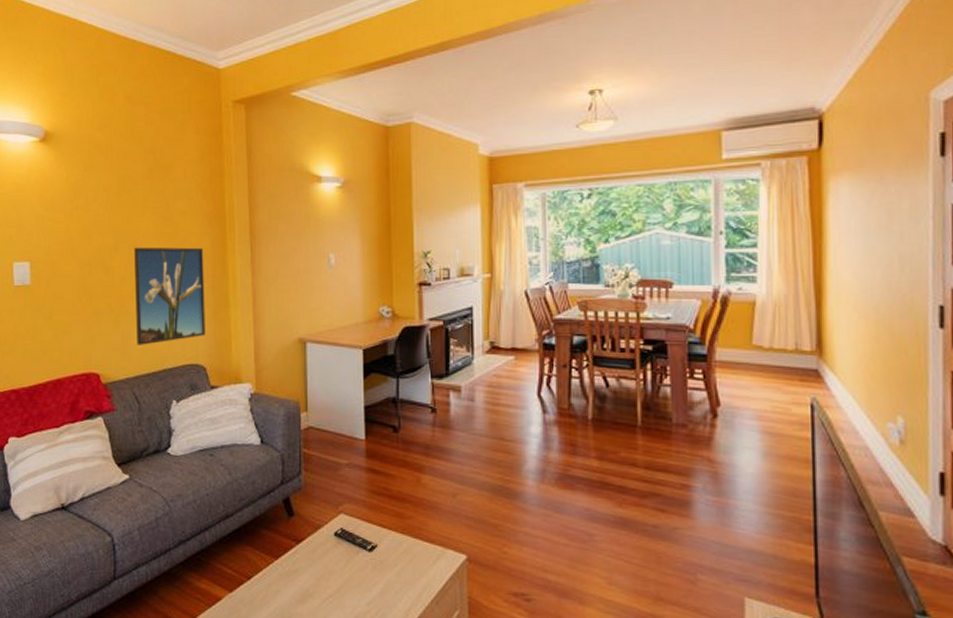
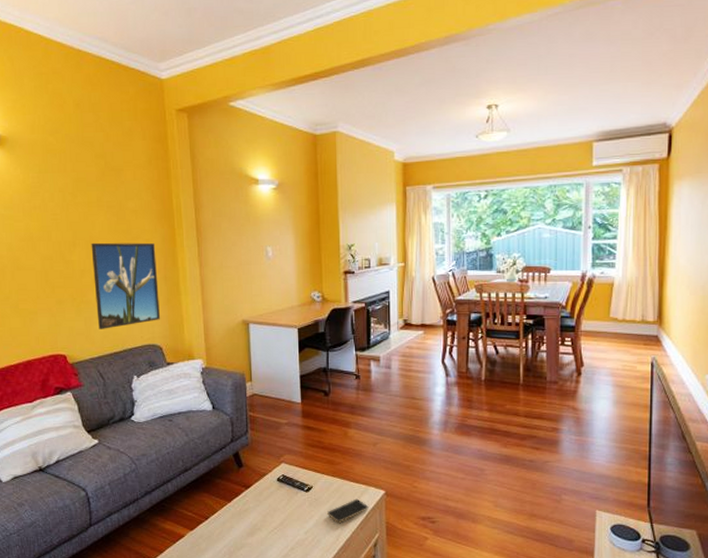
smartphone: none [395,563,446,594] -> present [327,498,369,523]

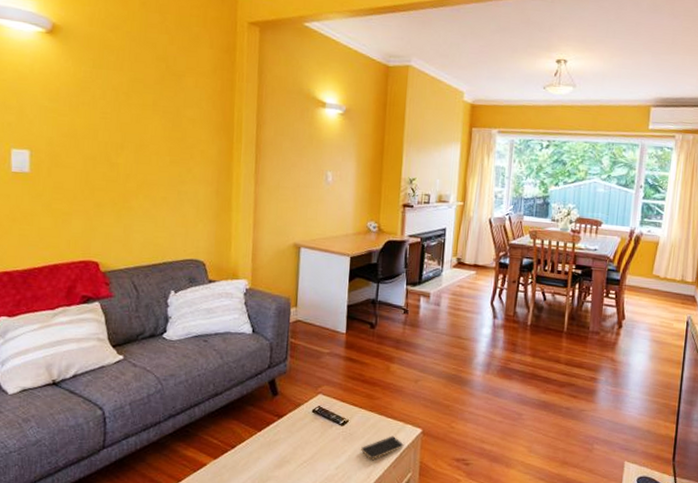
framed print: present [91,242,161,329] -> none [138,147,211,239]

